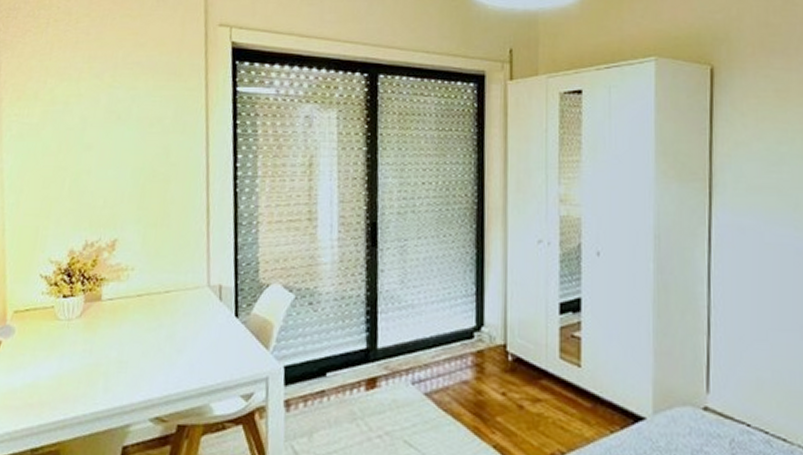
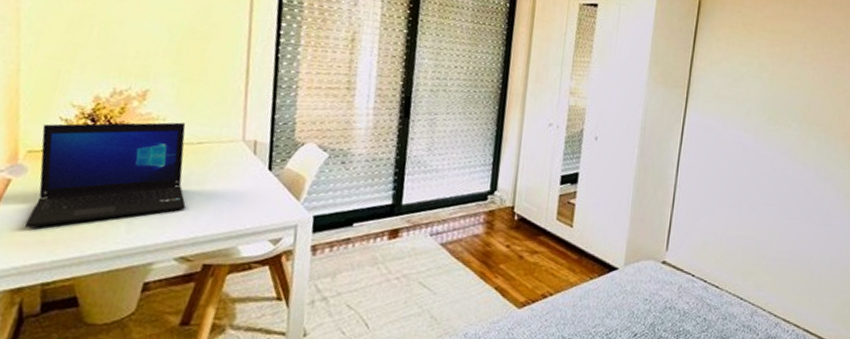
laptop: none [14,271,158,390] -> present [24,122,186,228]

